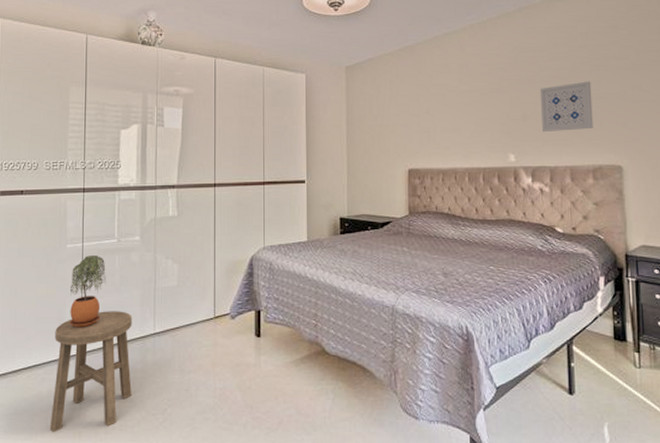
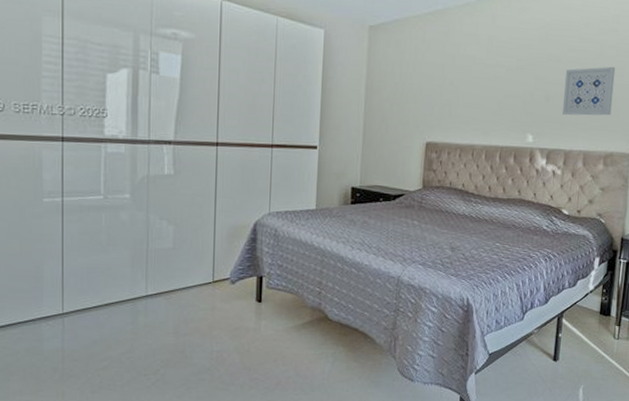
stool: present [49,311,132,433] -> none [28,271,122,392]
potted plant: present [69,256,106,328] -> none [48,212,91,287]

